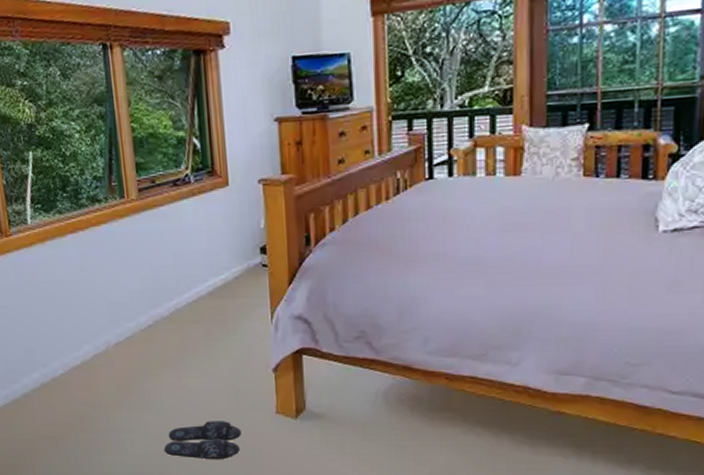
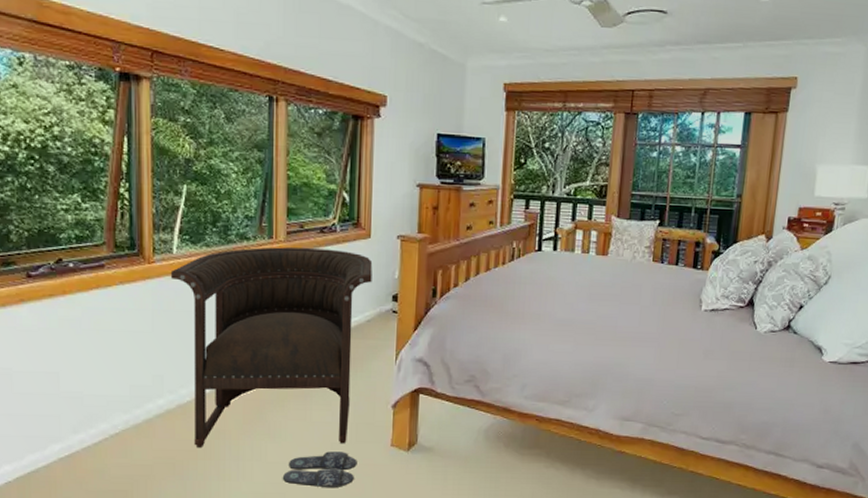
armchair: none [27,203,236,420] -> present [170,247,373,447]

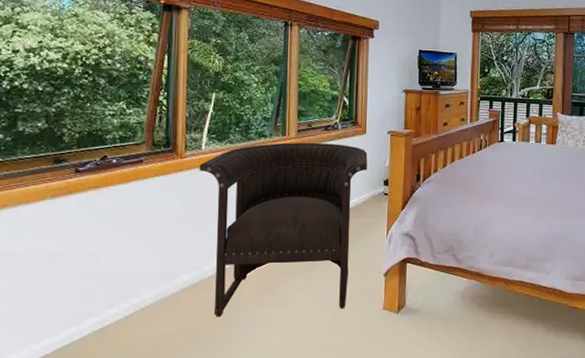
slippers: present [282,451,357,488] -> none [290,316,355,349]

